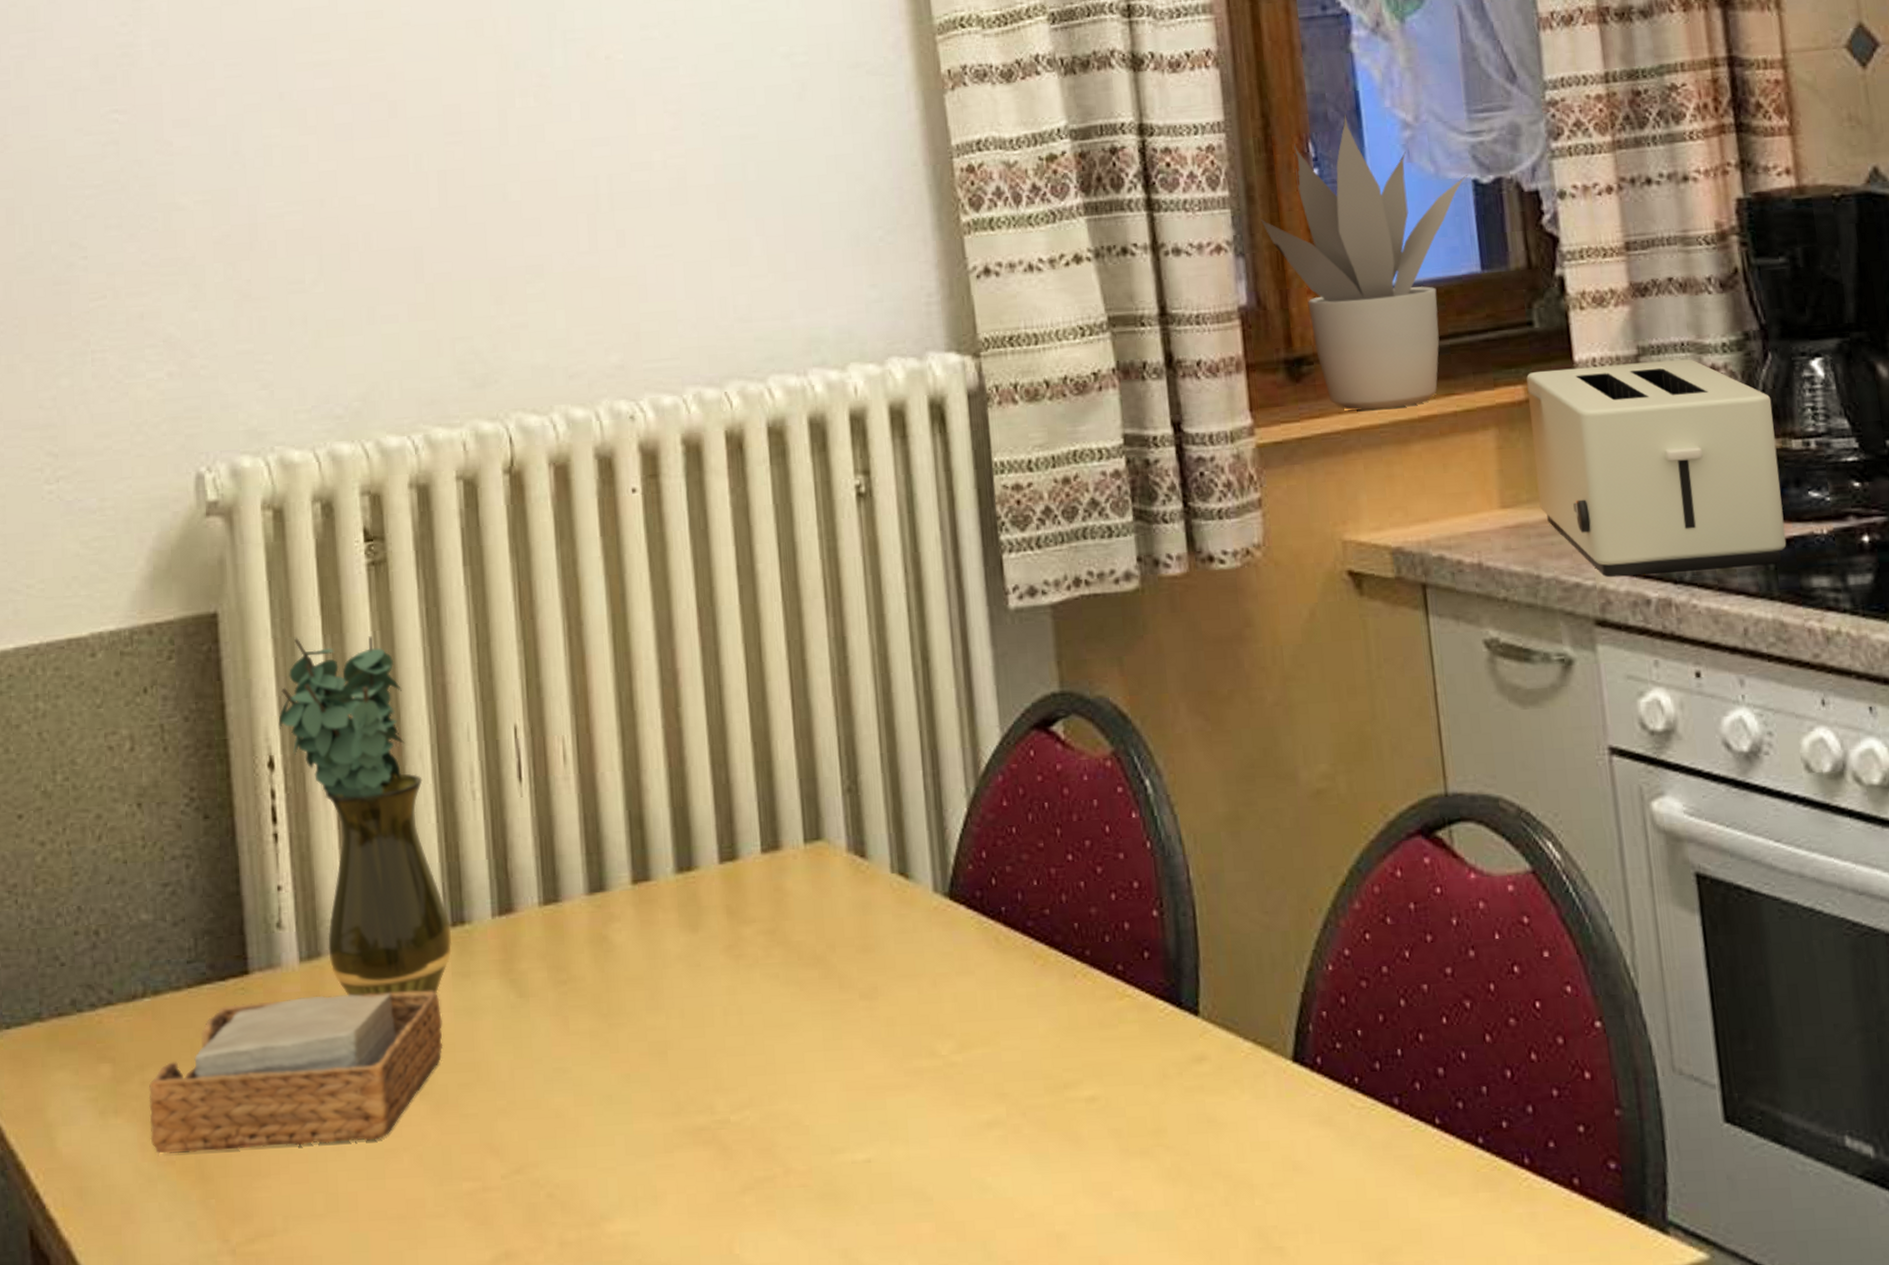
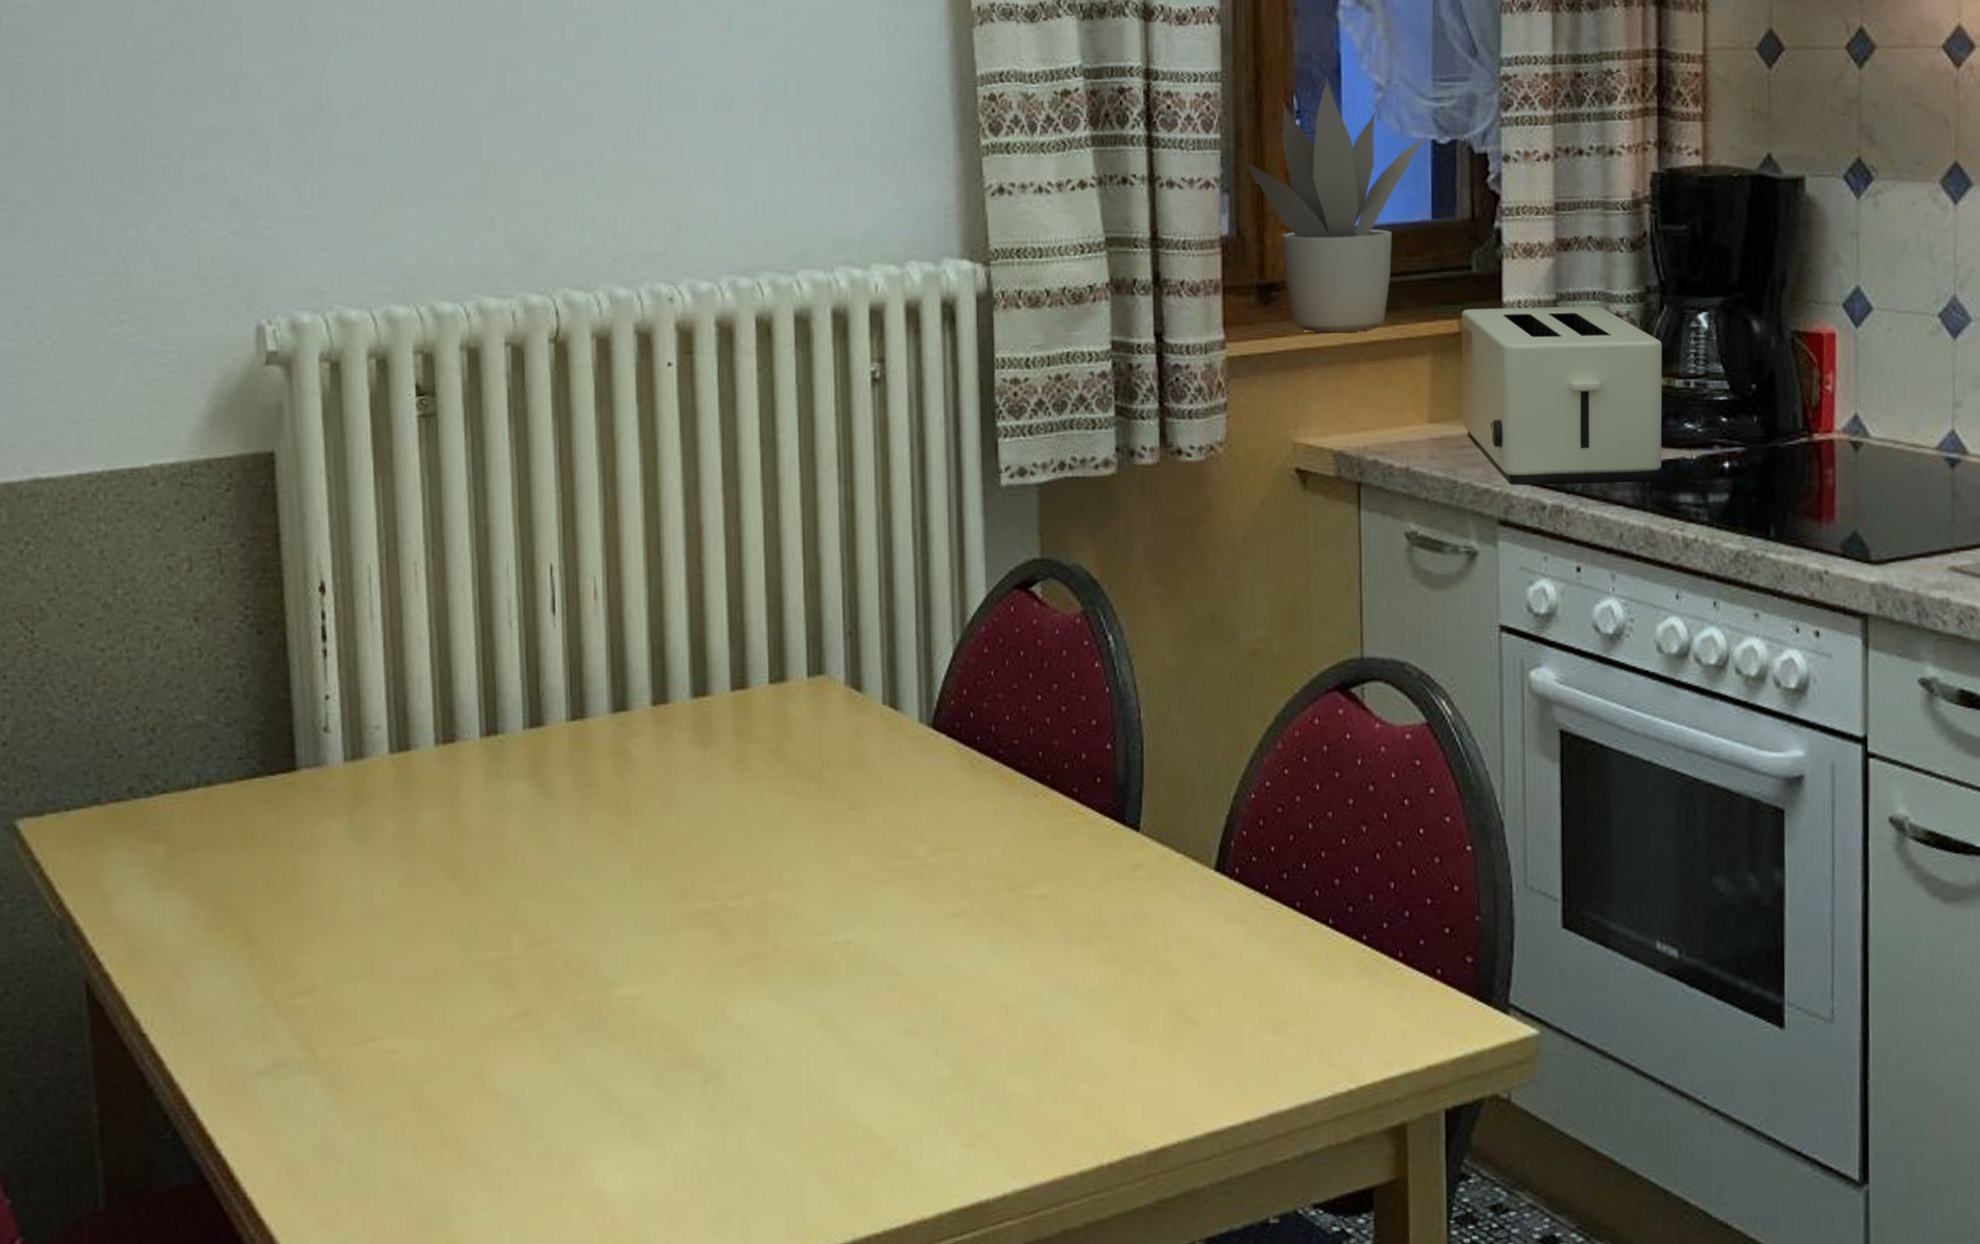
napkin holder: present [148,991,443,1154] -> none [200,790,475,922]
vase: present [278,636,452,997] -> none [330,478,486,793]

